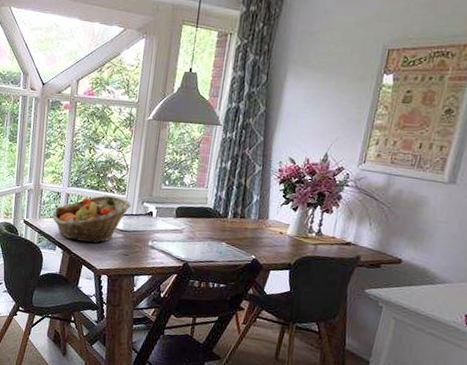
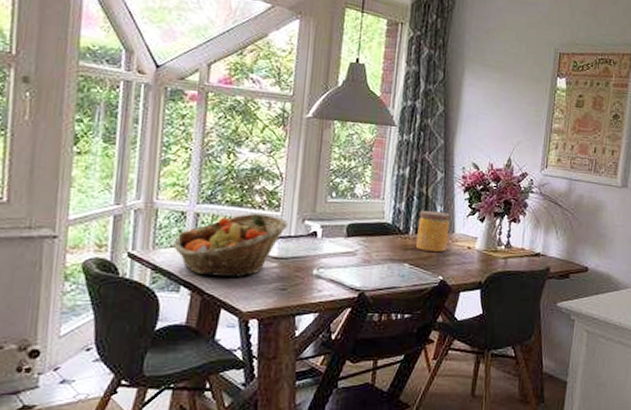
jar: none [233,198,266,235] -> present [416,210,451,252]

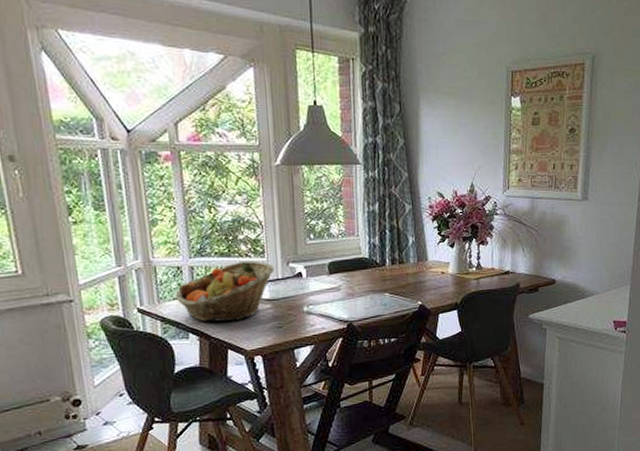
jar: present [416,210,451,252] -> none [393,241,423,280]

